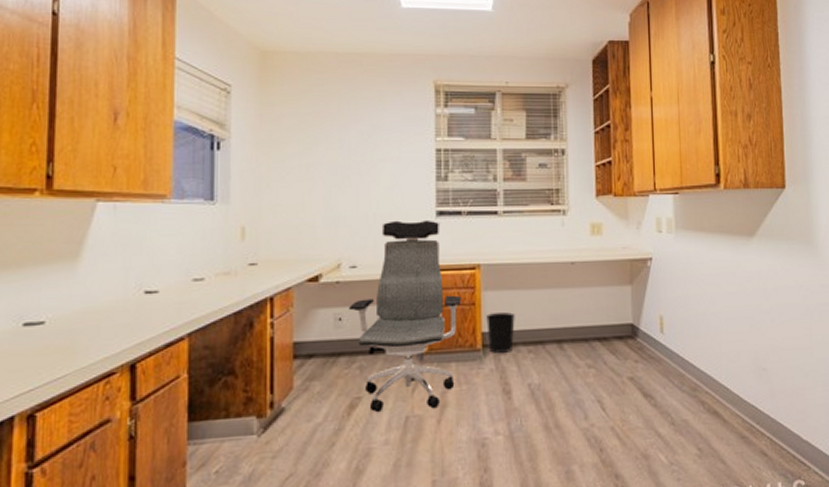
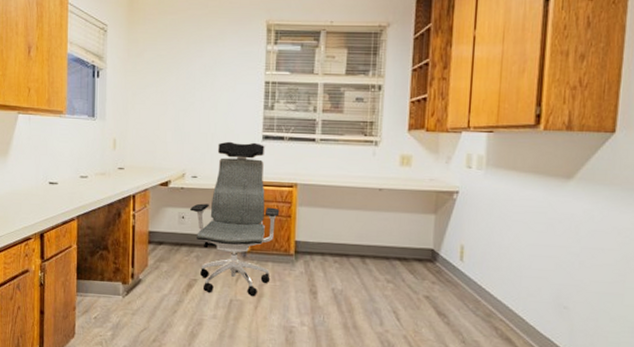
wastebasket: present [486,312,515,353] -> none [299,226,325,260]

